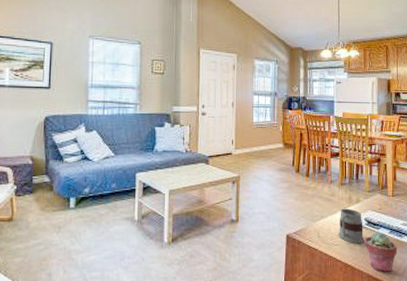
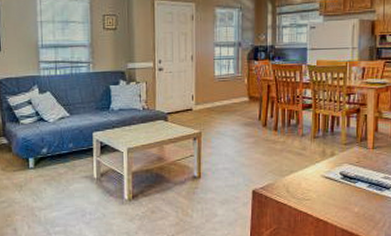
mug: present [338,208,365,244] -> none [309,162,339,199]
potted succulent: present [364,231,398,272] -> none [339,185,377,227]

